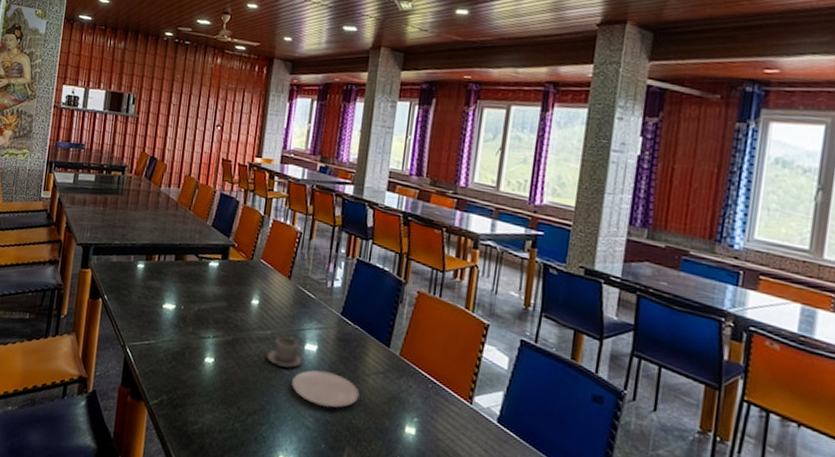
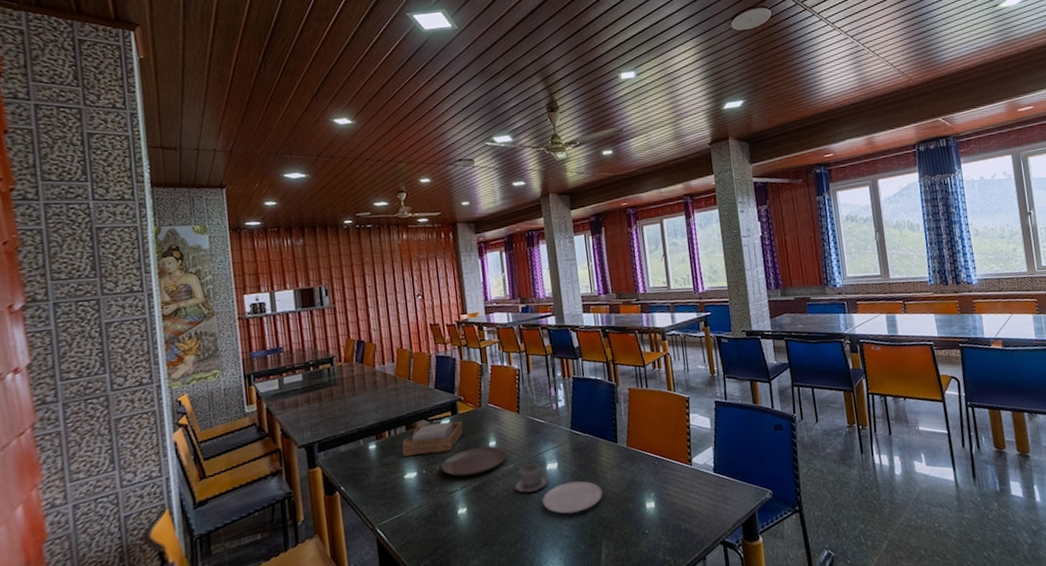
napkin holder: none [166,259,231,295] -> present [401,421,463,457]
plate: none [199,299,268,330] -> present [440,446,507,477]

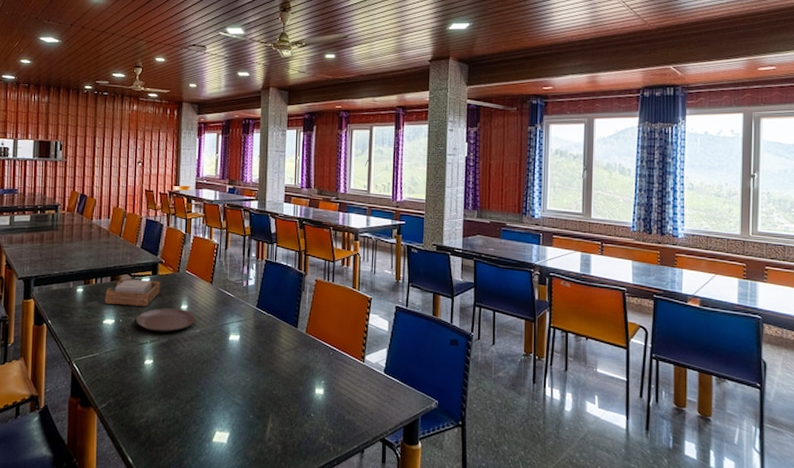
cup: present [513,463,548,493] -> none [197,331,229,358]
plate: present [542,480,603,514] -> none [221,355,277,385]

